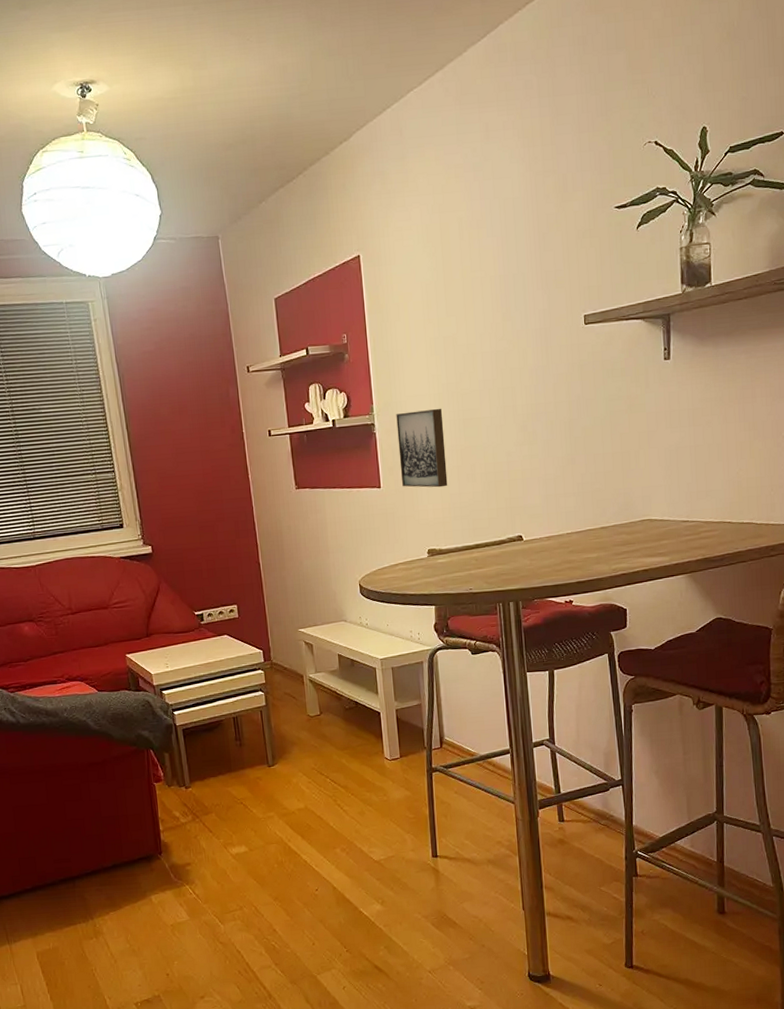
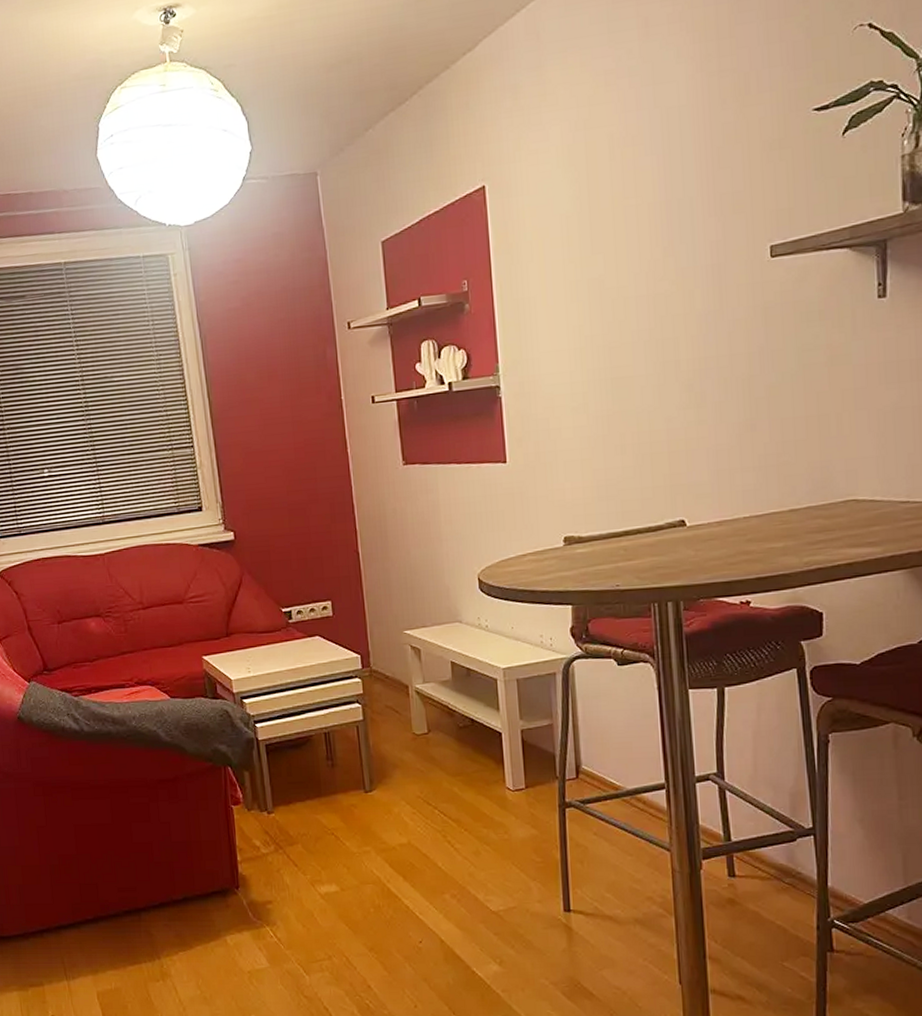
wall art: present [396,408,448,488] -> none [526,365,591,462]

